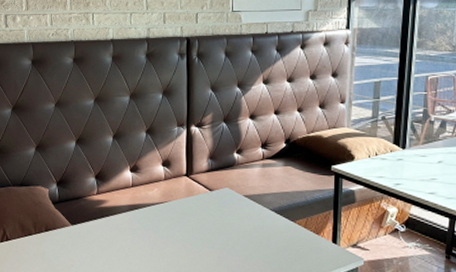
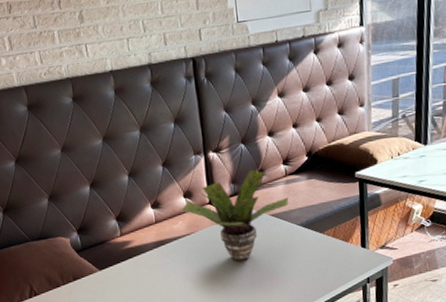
potted plant: none [158,148,264,238] -> present [181,169,289,261]

